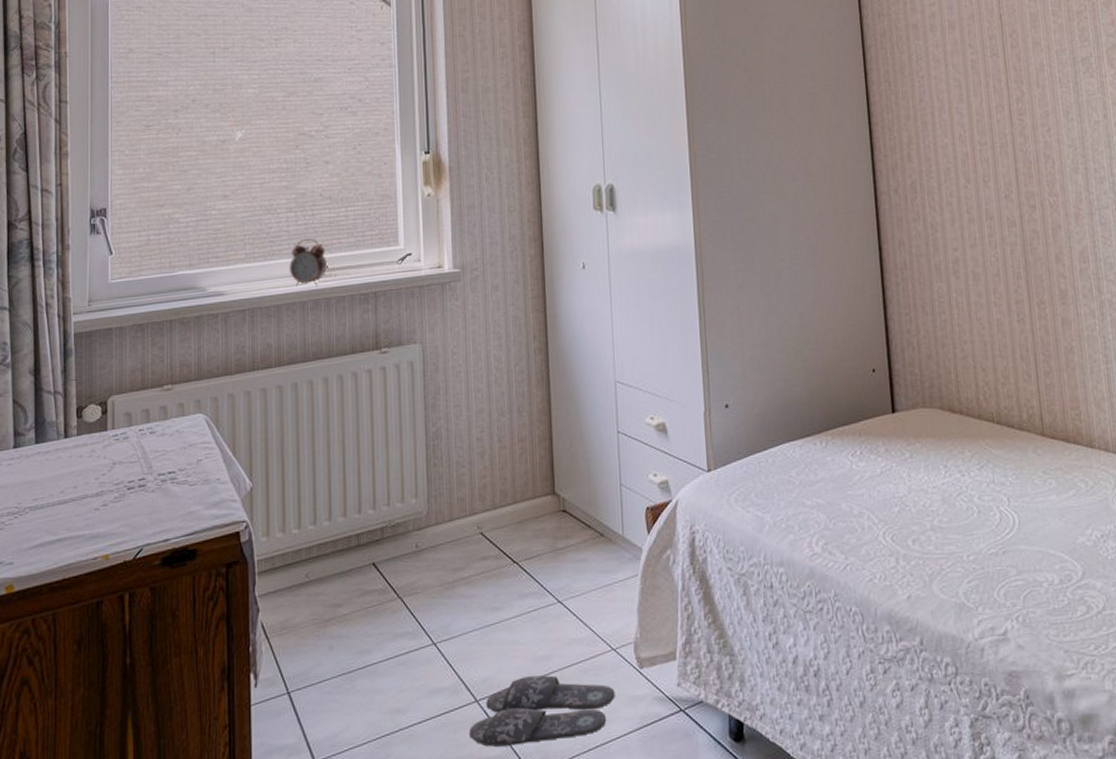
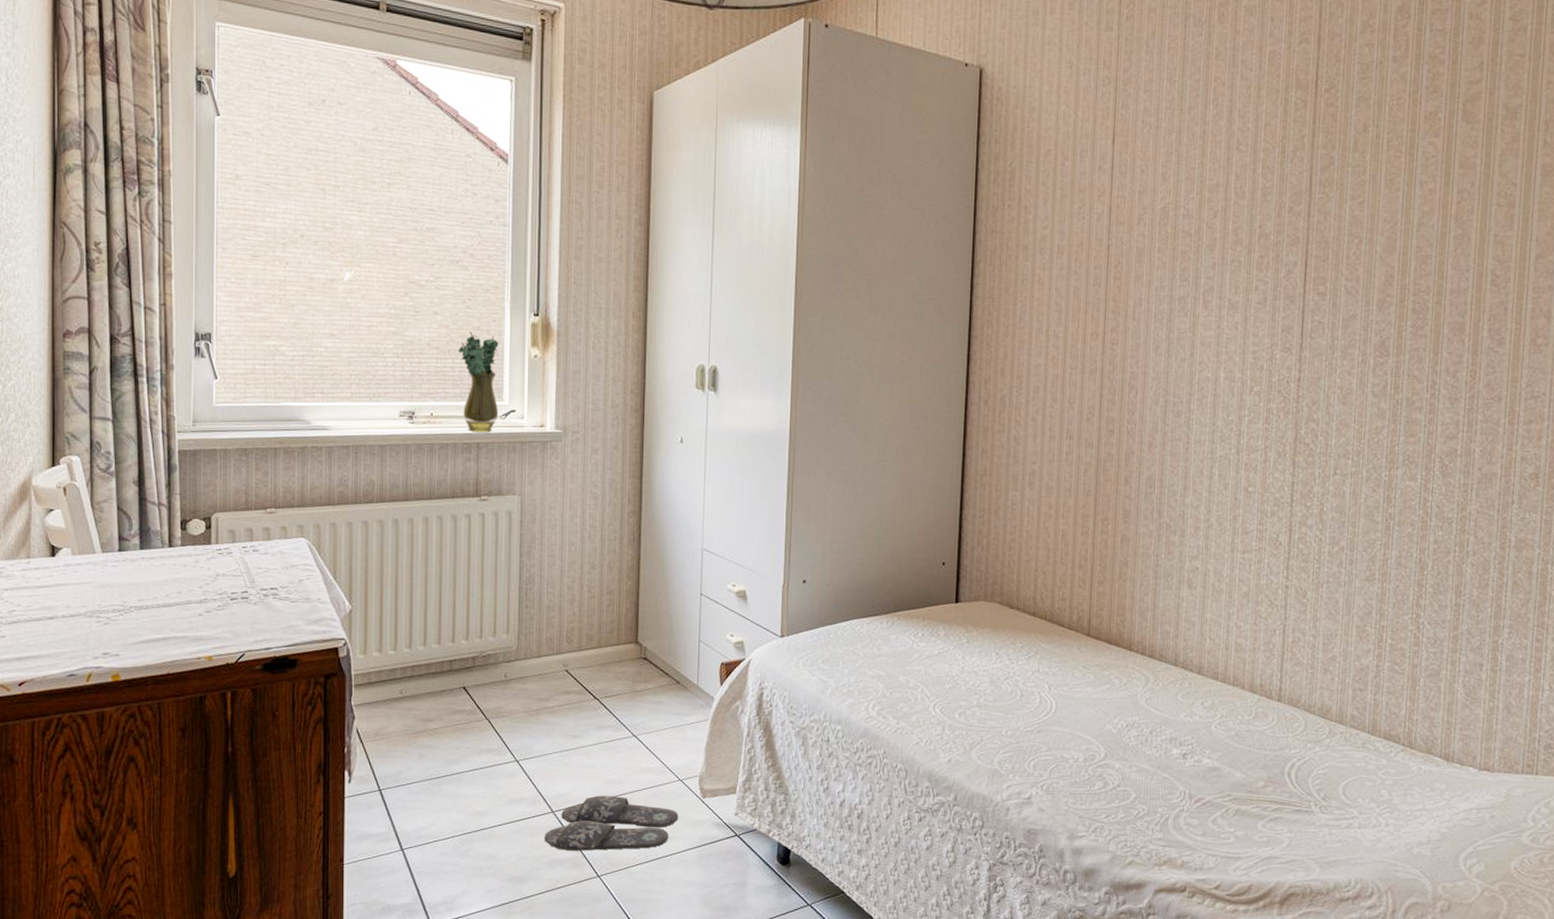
alarm clock: present [289,238,327,287] -> none [394,384,431,430]
vase: none [350,177,395,281] -> present [458,331,499,433]

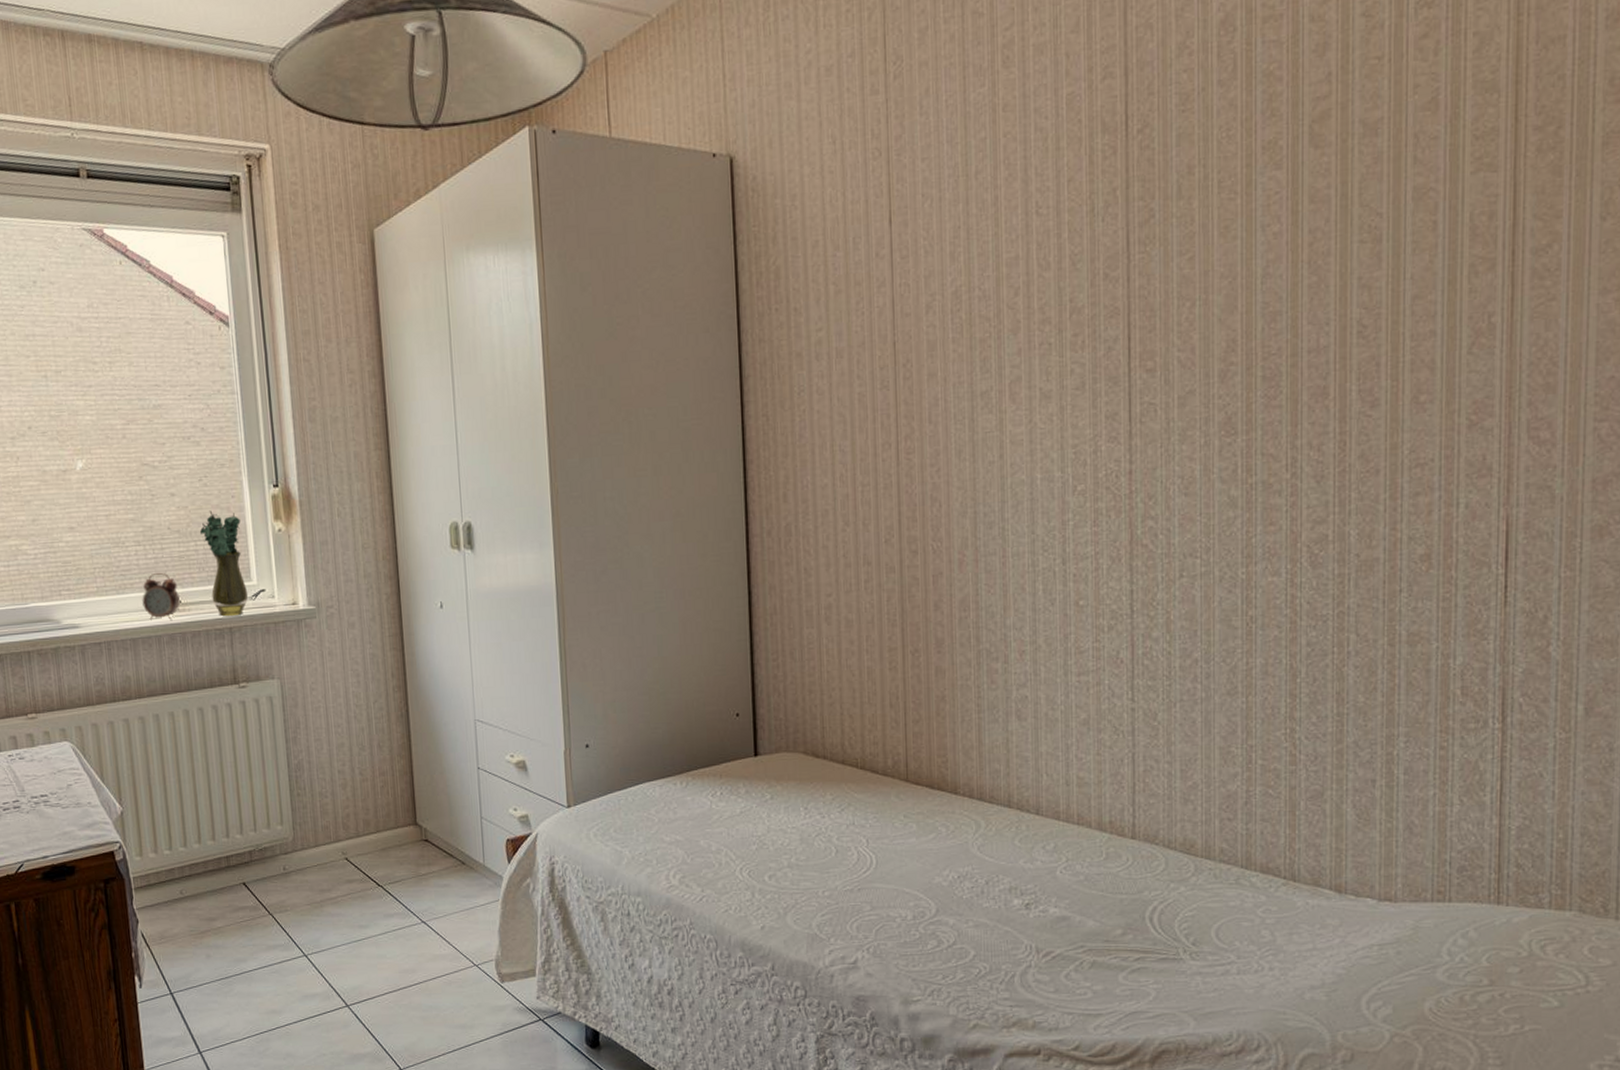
alarm clock: none [394,384,431,430] -> present [142,572,180,621]
slippers: present [544,795,679,851] -> none [341,986,478,1045]

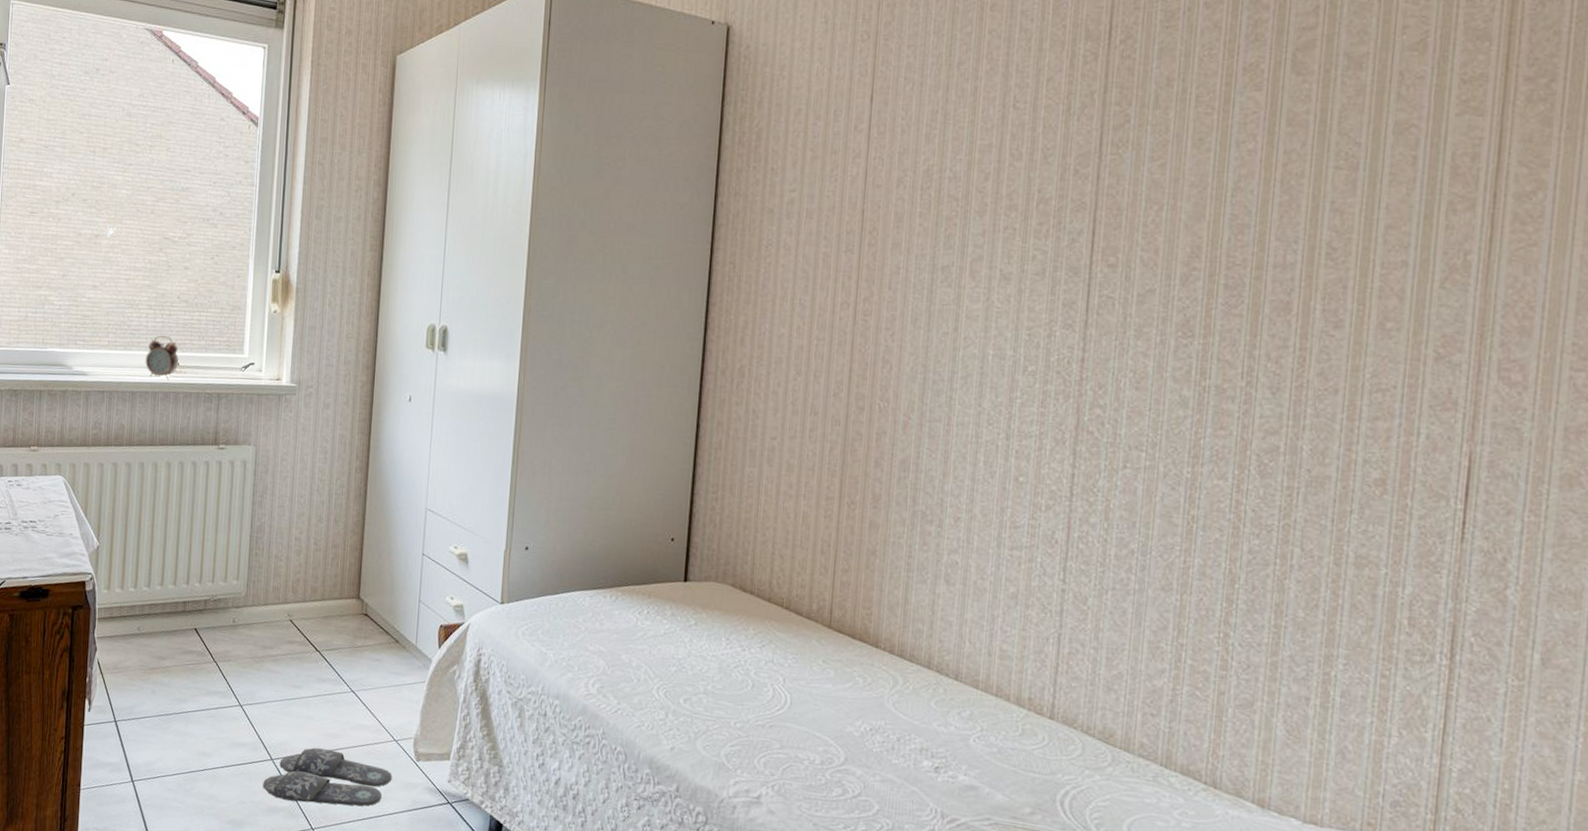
vase: present [199,510,248,617] -> none [204,286,242,384]
slippers: none [341,986,478,1045] -> present [263,747,392,806]

